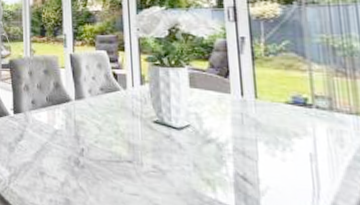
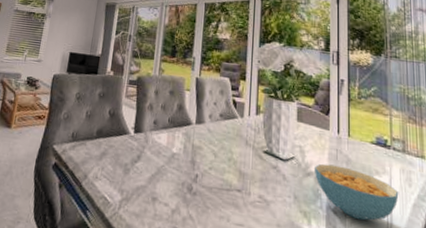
cereal bowl: none [214,129,327,187] -> present [314,163,399,221]

